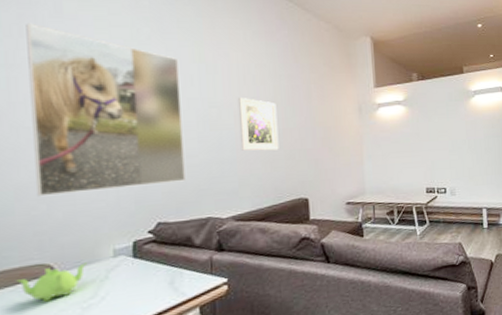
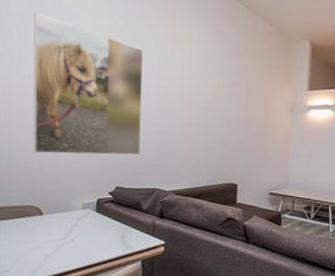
teapot: present [16,262,88,302] -> none [15,210,64,235]
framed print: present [237,97,279,151] -> none [186,87,219,138]

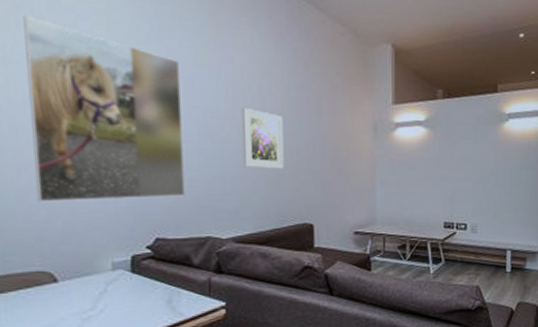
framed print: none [186,87,219,138] -> present [241,107,284,169]

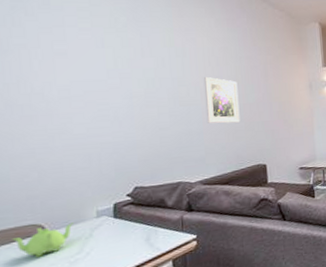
teapot: none [19,273,87,309] -> present [12,222,75,257]
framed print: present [23,14,185,202] -> none [18,13,159,166]

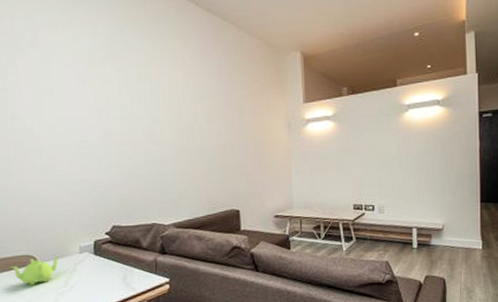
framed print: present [203,76,240,124] -> none [177,114,214,165]

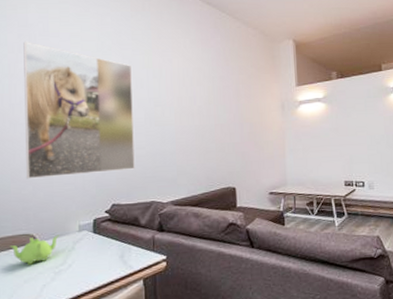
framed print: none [11,52,134,200] -> present [23,41,135,179]

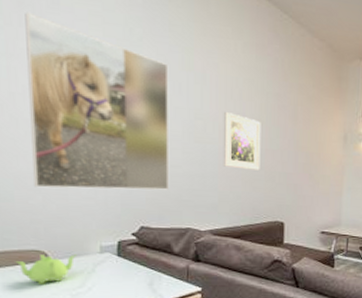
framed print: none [177,97,211,144] -> present [223,111,261,170]

